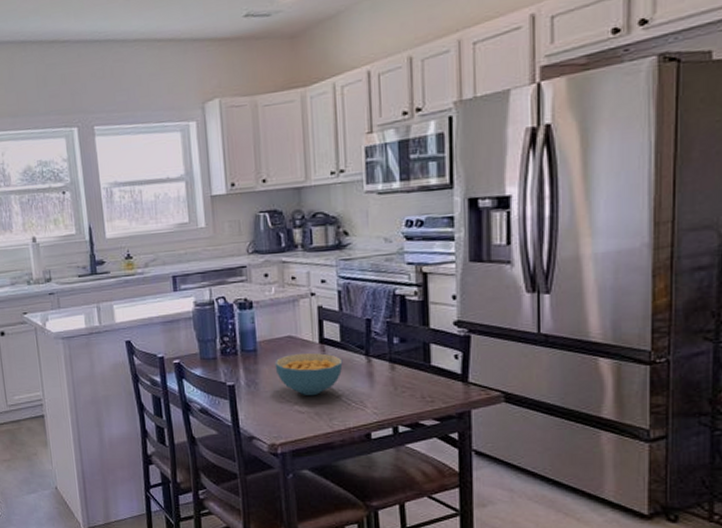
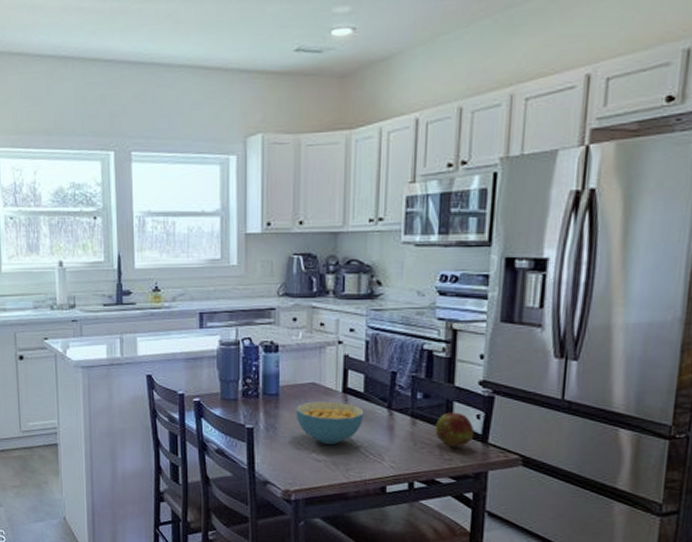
fruit: none [414,354,454,390] -> present [435,412,475,448]

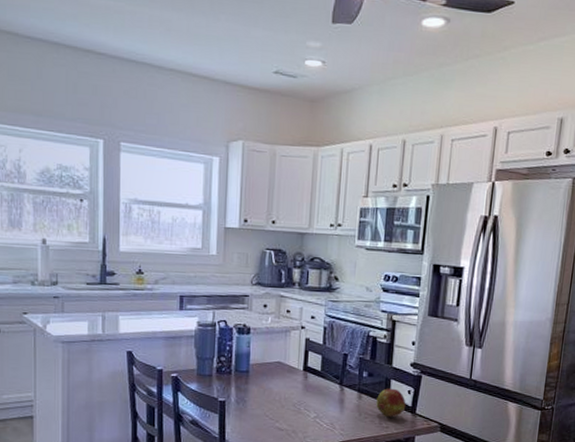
cereal bowl: present [295,400,364,445] -> none [263,377,321,416]

